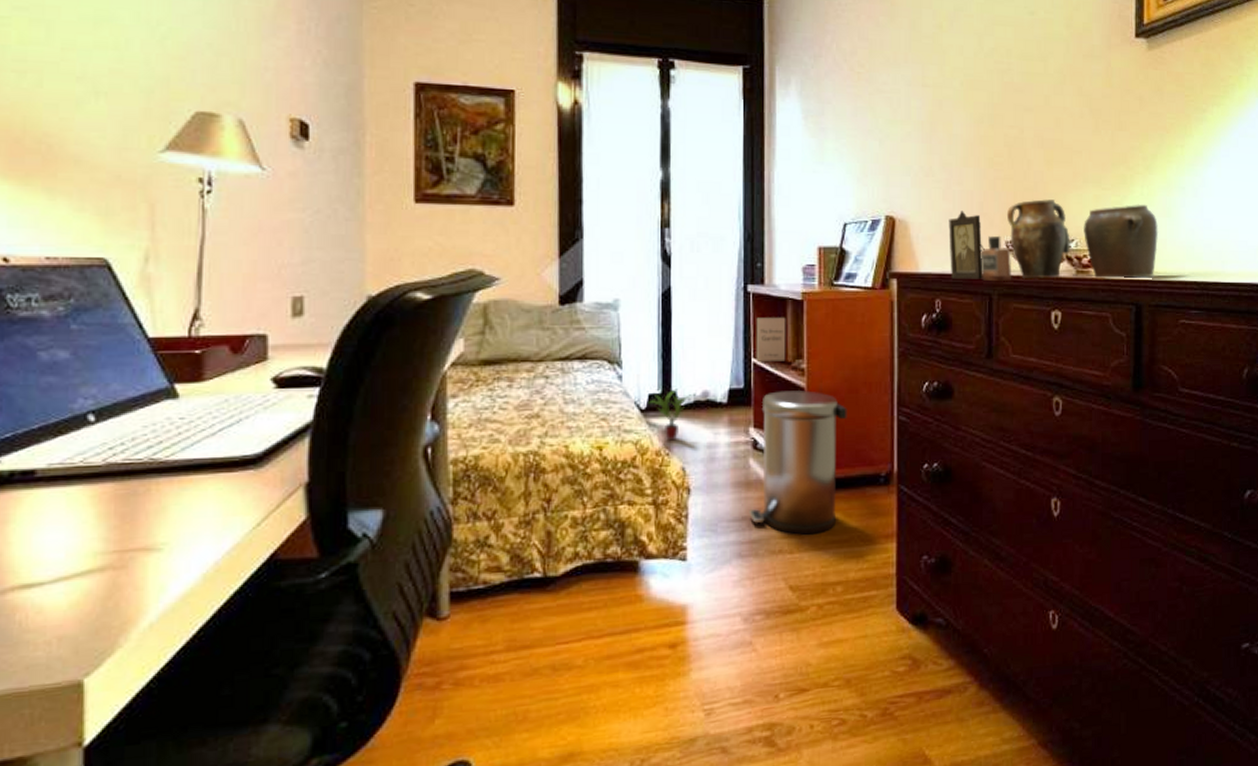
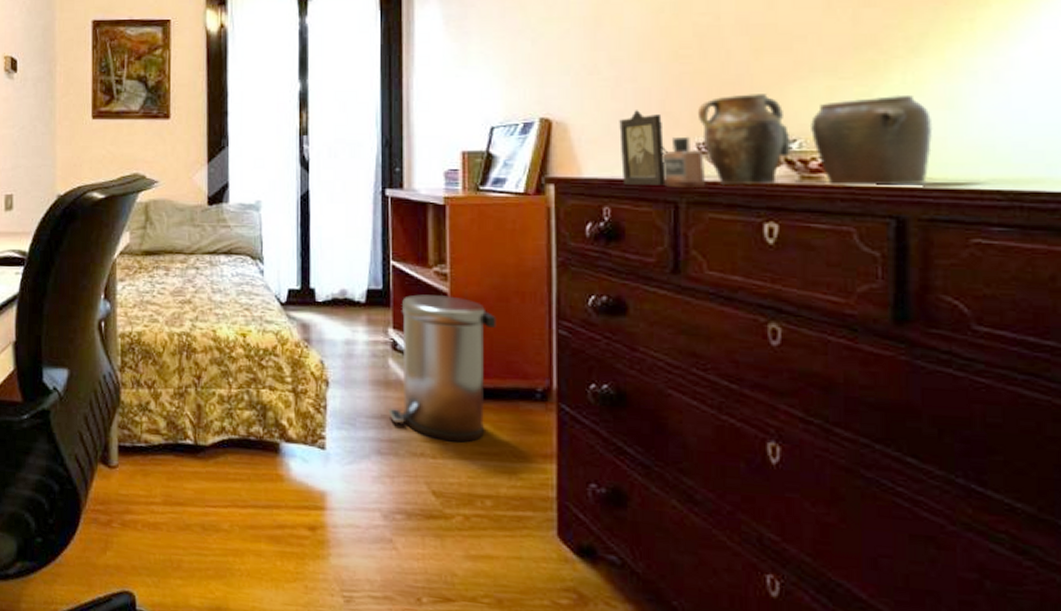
potted plant: present [647,389,697,441] -> none [286,285,335,334]
book: present [756,317,786,362] -> none [395,221,427,265]

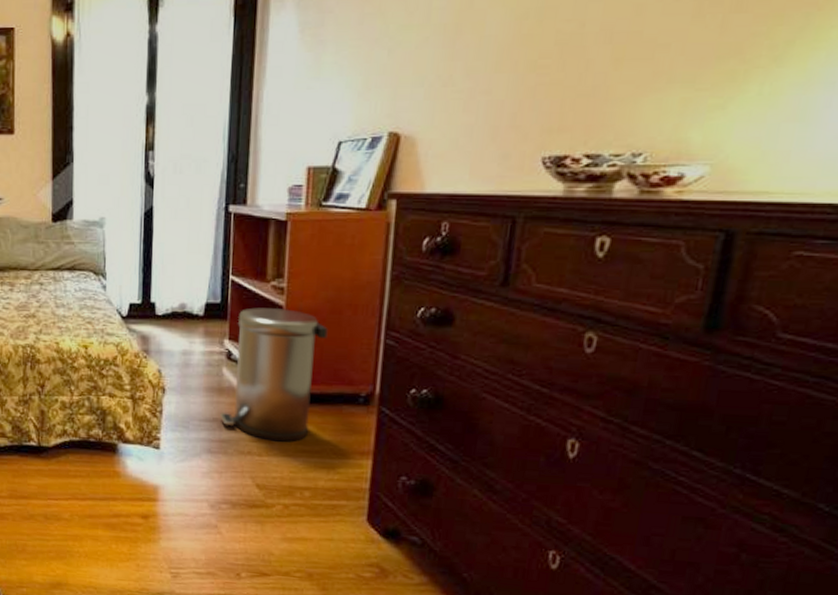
photo frame: present [619,110,668,185] -> none [464,123,513,200]
perfume: present [662,136,706,189] -> none [505,150,548,204]
jar set: present [697,94,933,186] -> none [547,106,780,201]

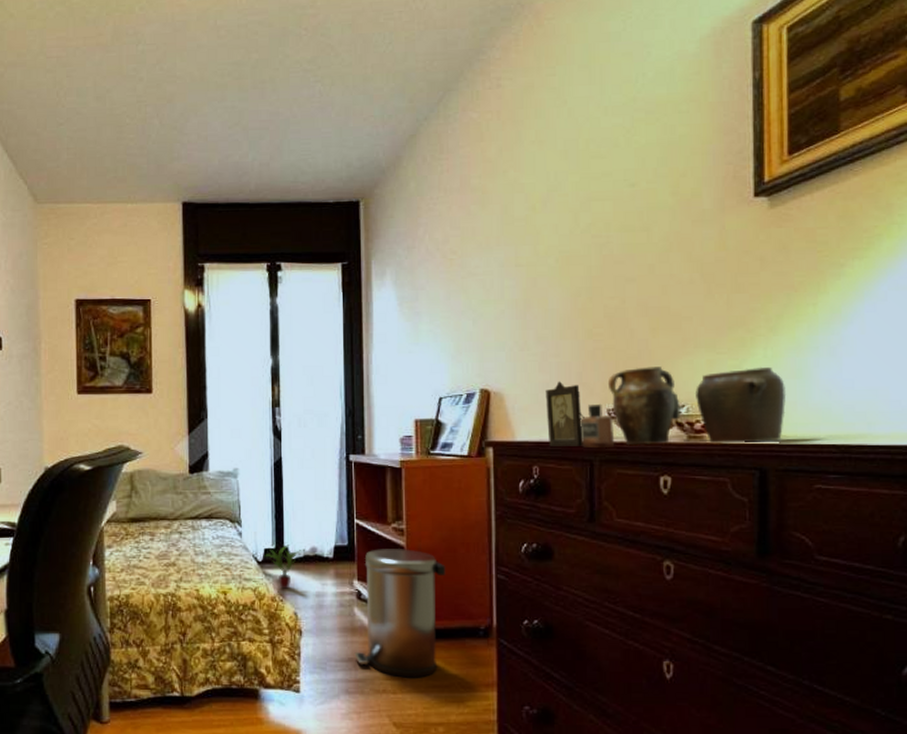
potted plant: none [127,300,174,346] -> present [263,545,306,589]
photo frame: none [464,123,513,200] -> present [545,381,584,446]
perfume: none [505,150,548,204] -> present [580,403,615,449]
jar set: none [547,106,780,201] -> present [607,366,787,446]

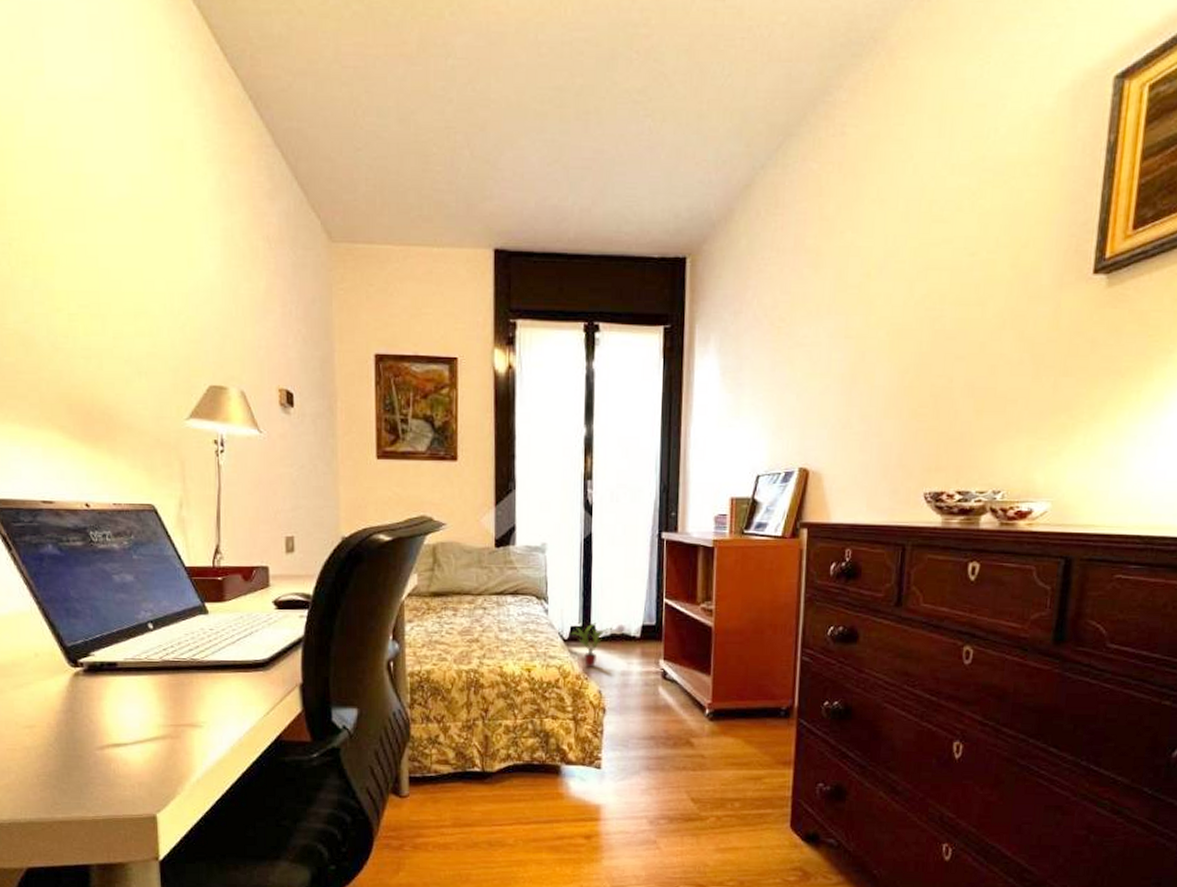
pedal bin: present [354,549,446,678] -> none [657,629,752,756]
photo frame: present [545,381,584,446] -> none [863,462,901,530]
perfume: present [580,403,615,449] -> none [895,487,929,533]
jar set: present [607,366,787,446] -> none [927,450,1100,532]

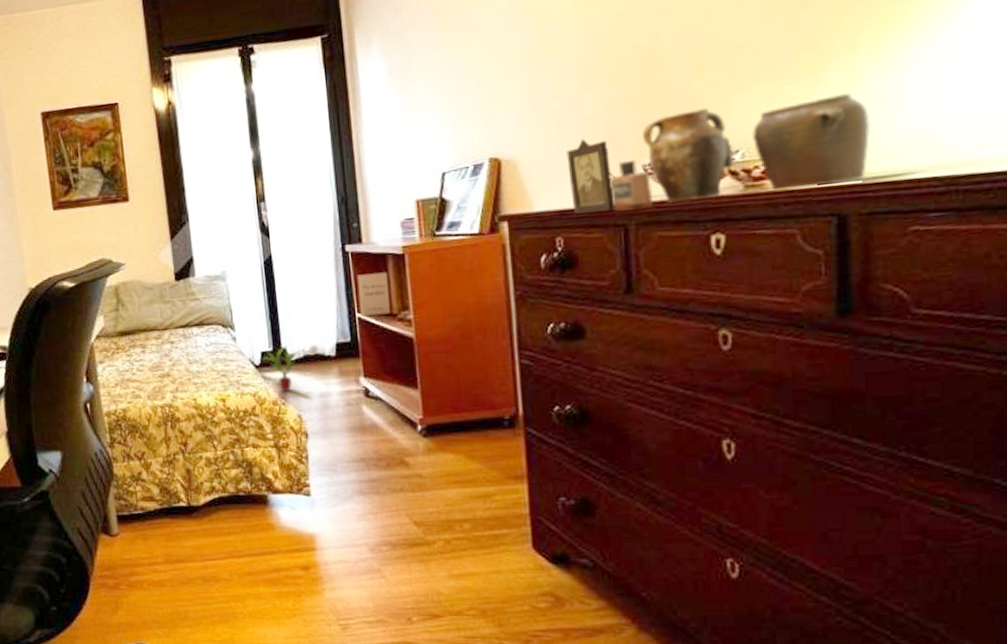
book: none [667,562,697,602] -> present [357,272,391,316]
photo frame: none [863,462,901,530] -> present [566,139,615,214]
perfume: none [895,487,929,533] -> present [610,159,654,211]
jar set: none [927,450,1100,532] -> present [641,92,871,204]

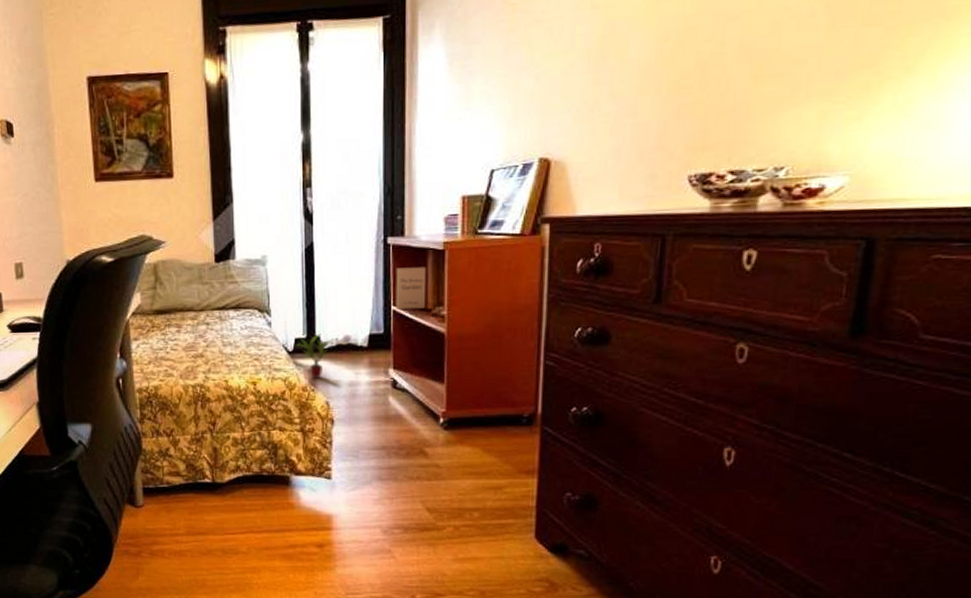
photo frame: present [566,139,615,214] -> none [615,145,660,221]
perfume: present [610,159,654,211] -> none [653,169,695,221]
jar set: present [641,92,871,204] -> none [692,116,915,217]

